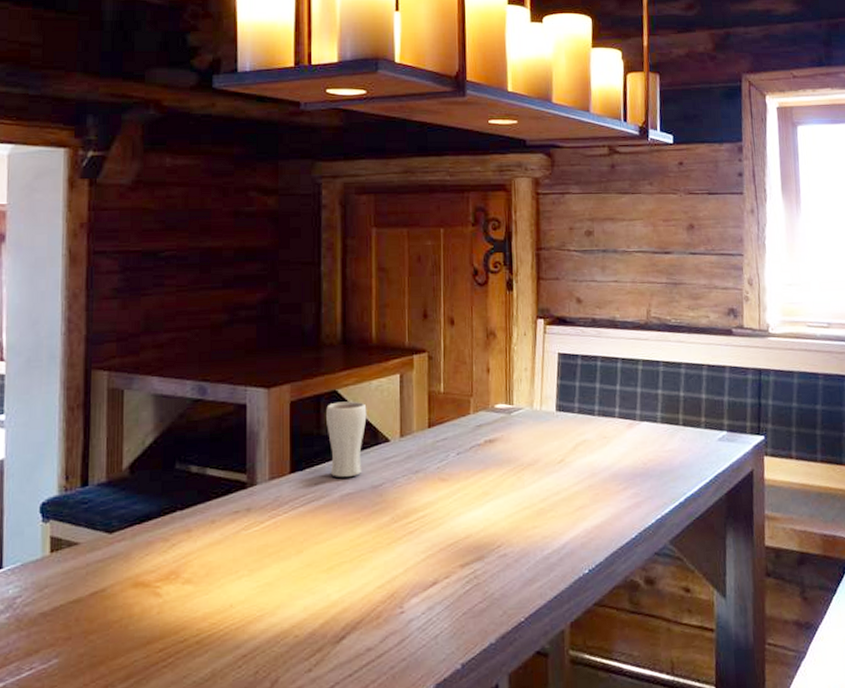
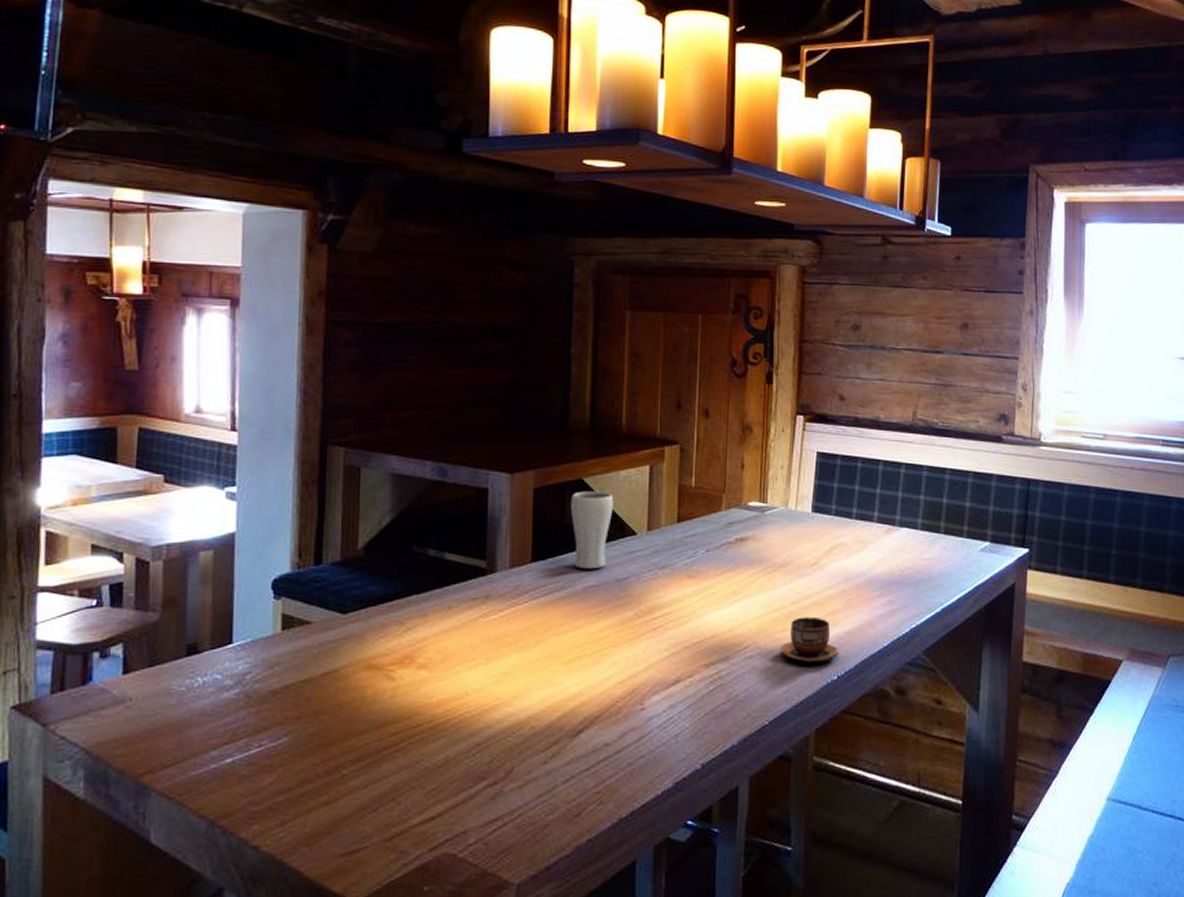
cup: none [533,512,589,558] -> present [781,616,839,663]

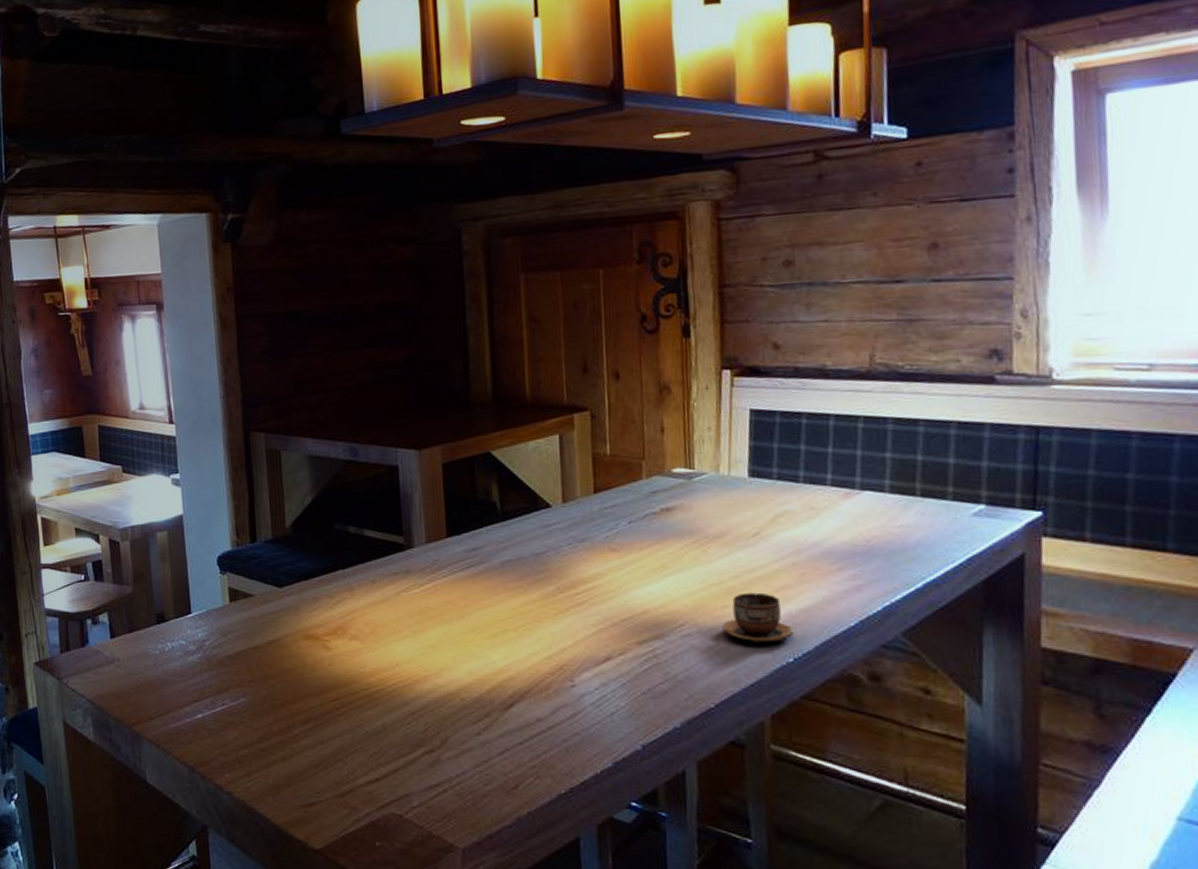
drinking glass: present [571,491,614,570] -> none [480,463,525,544]

